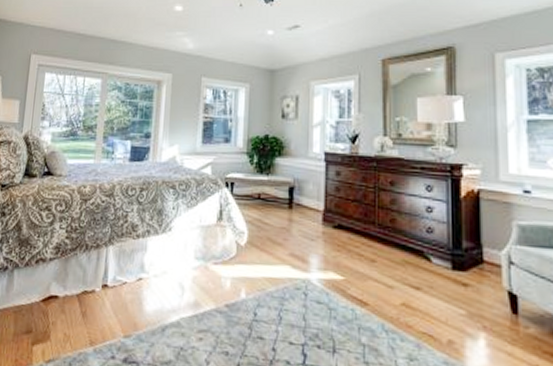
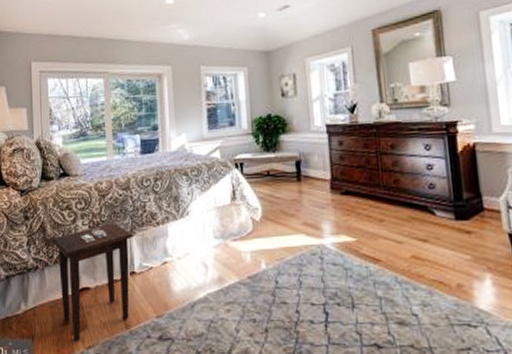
side table: none [25,229,112,353] -> present [51,223,135,341]

